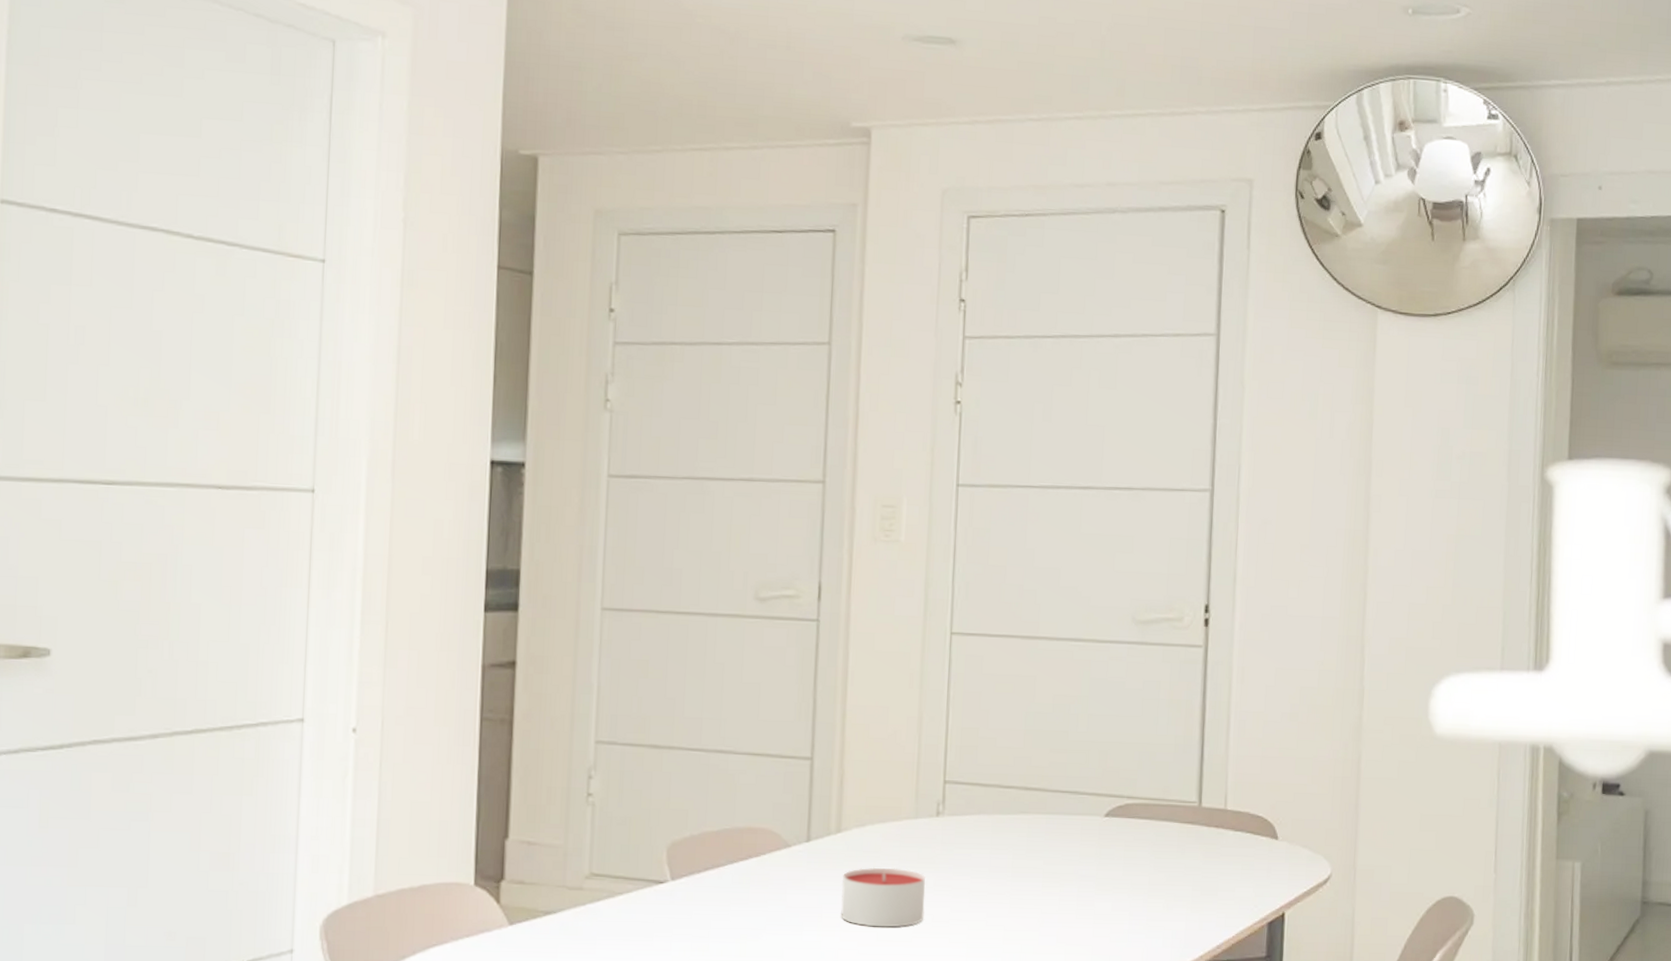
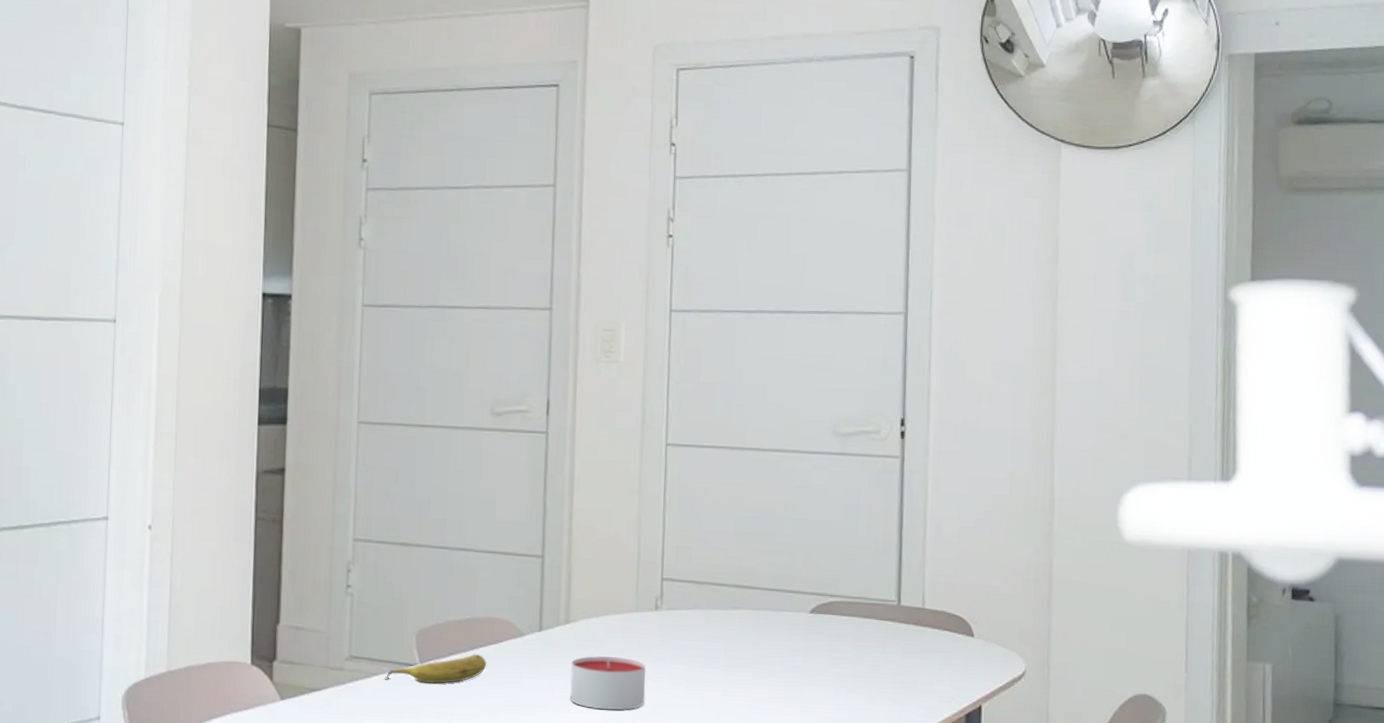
fruit: none [631,868,747,902] -> present [385,653,486,684]

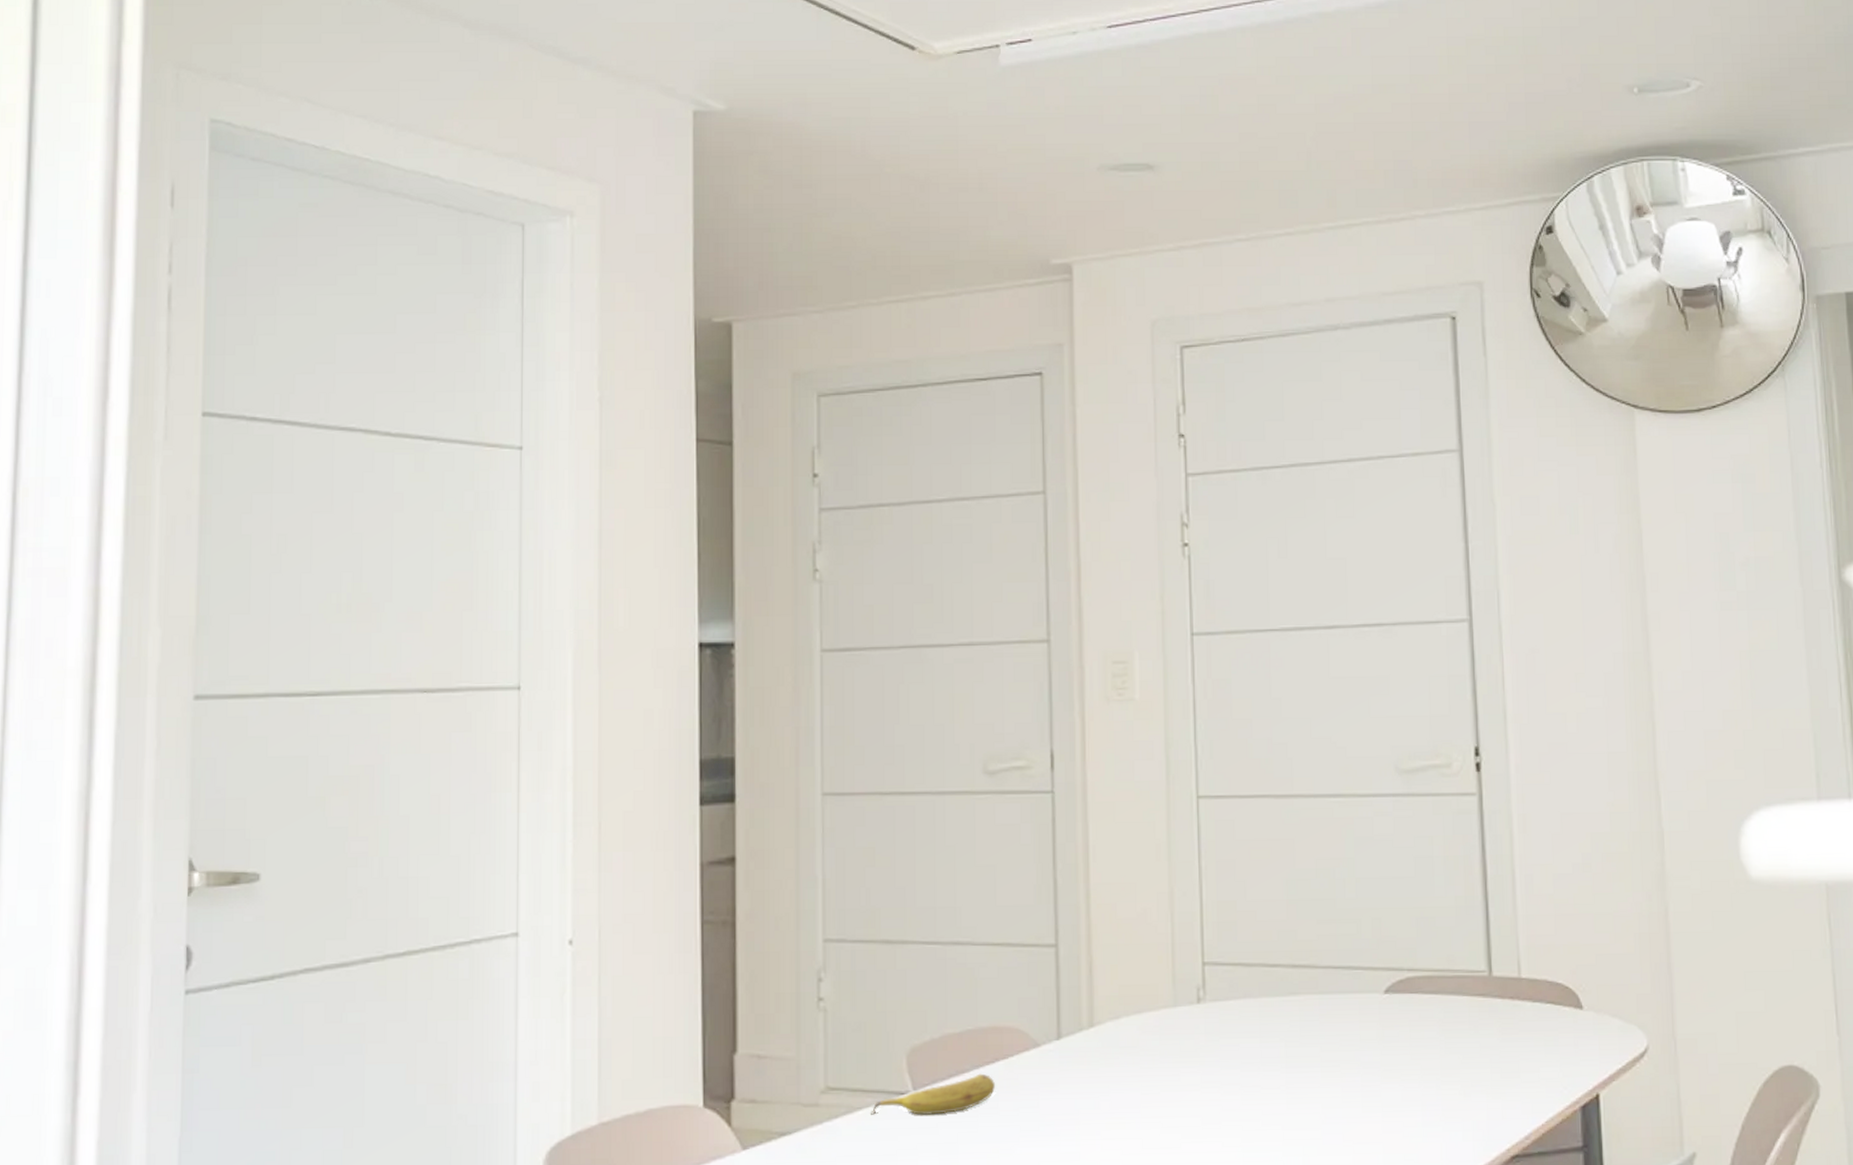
candle: present [570,655,646,710] -> none [1098,1064,1192,1133]

